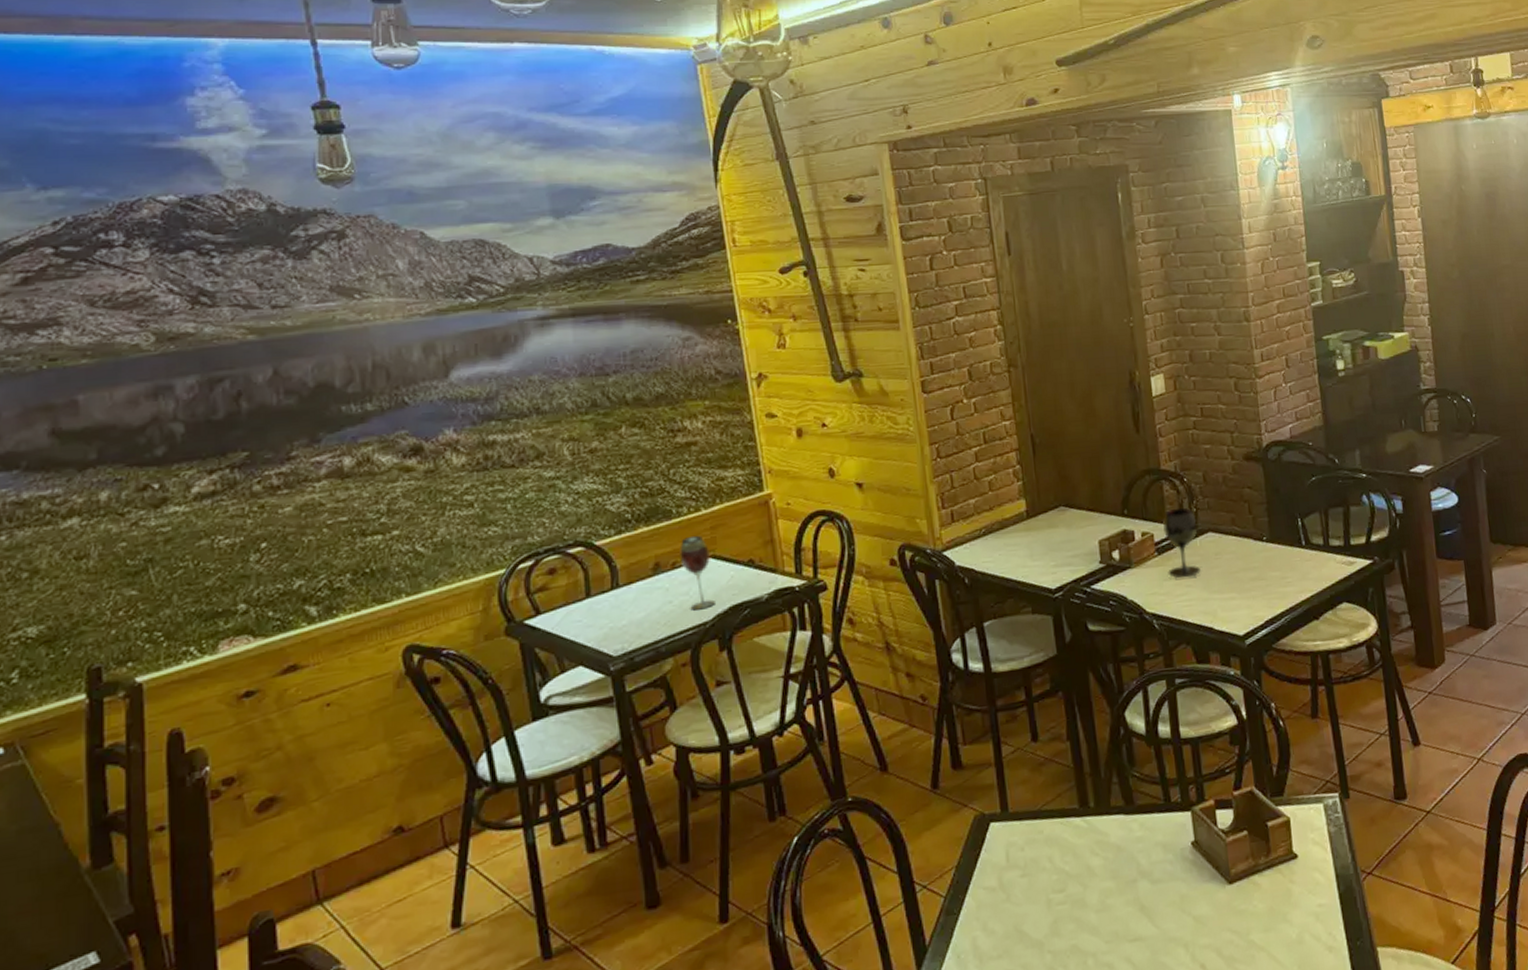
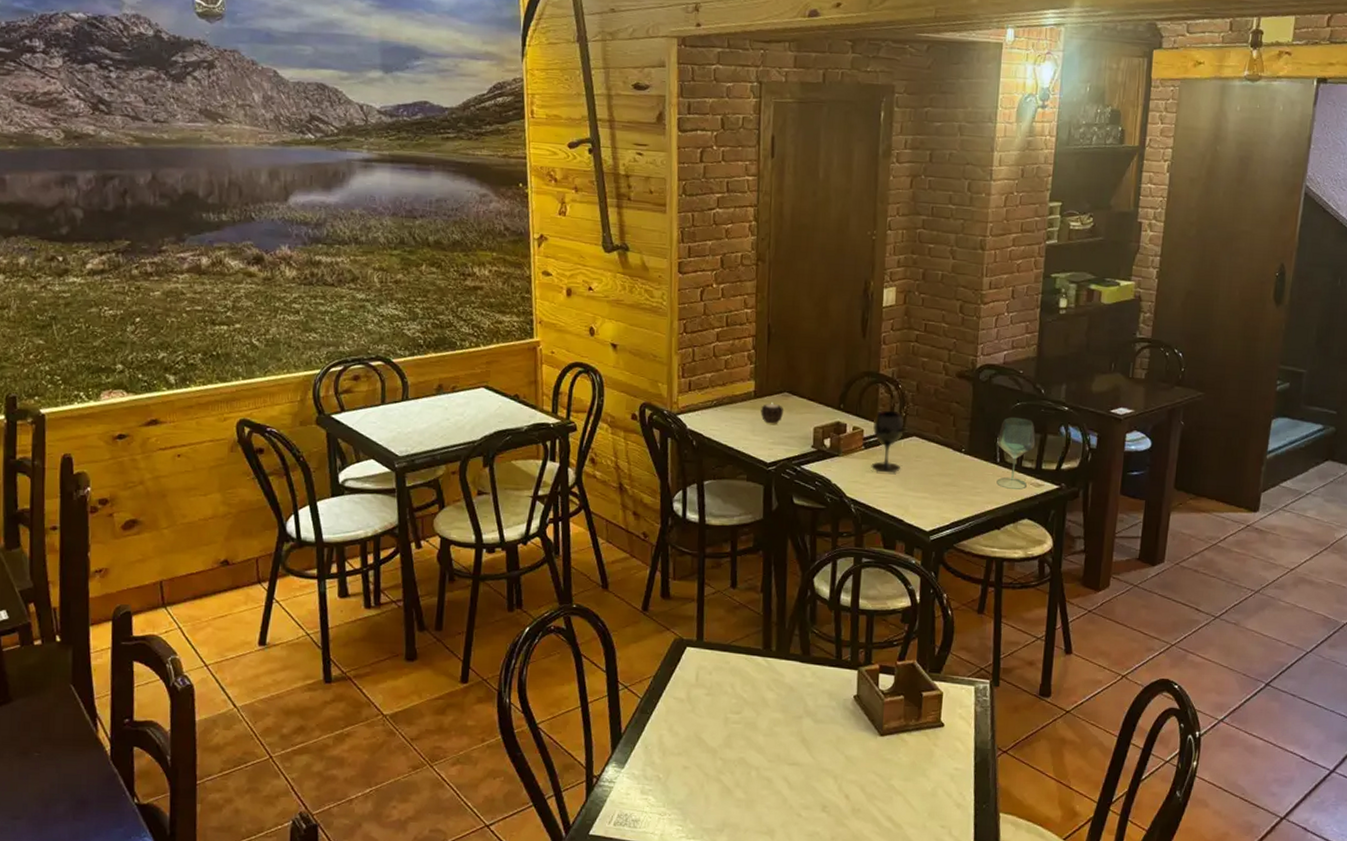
wineglass: present [679,535,715,610] -> none [459,366,484,430]
candle: none [1036,519,1063,546] -> present [760,402,784,425]
wine glass: none [1298,493,1340,573] -> present [996,417,1036,490]

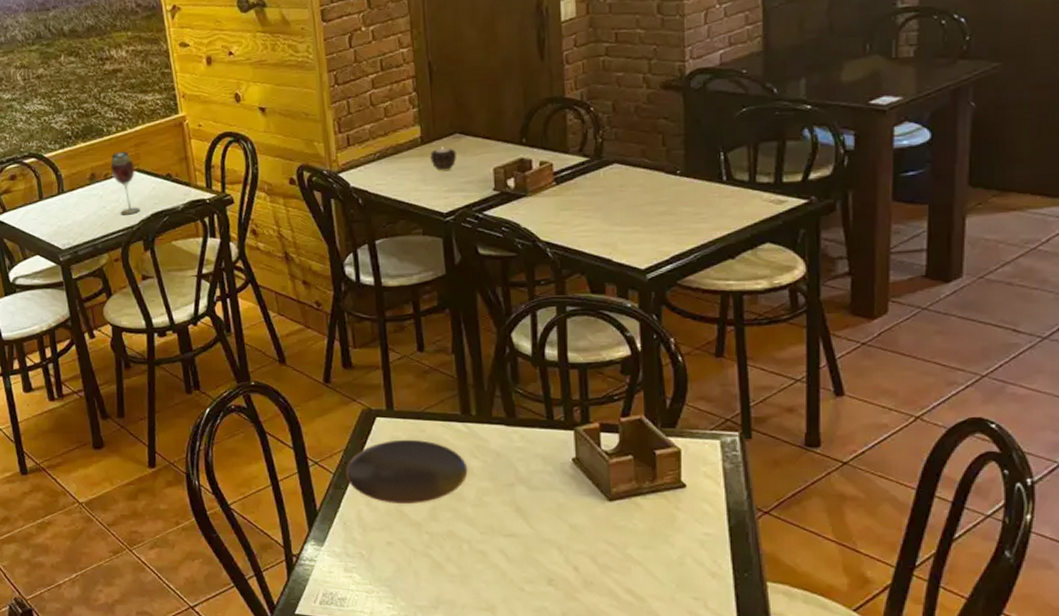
wineglass: none [459,366,484,430] -> present [110,151,140,215]
plate: none [652,669,764,731] -> present [345,439,468,503]
wine glass: present [871,410,904,473] -> none [564,137,602,209]
wine glass: present [996,417,1036,490] -> none [721,125,772,210]

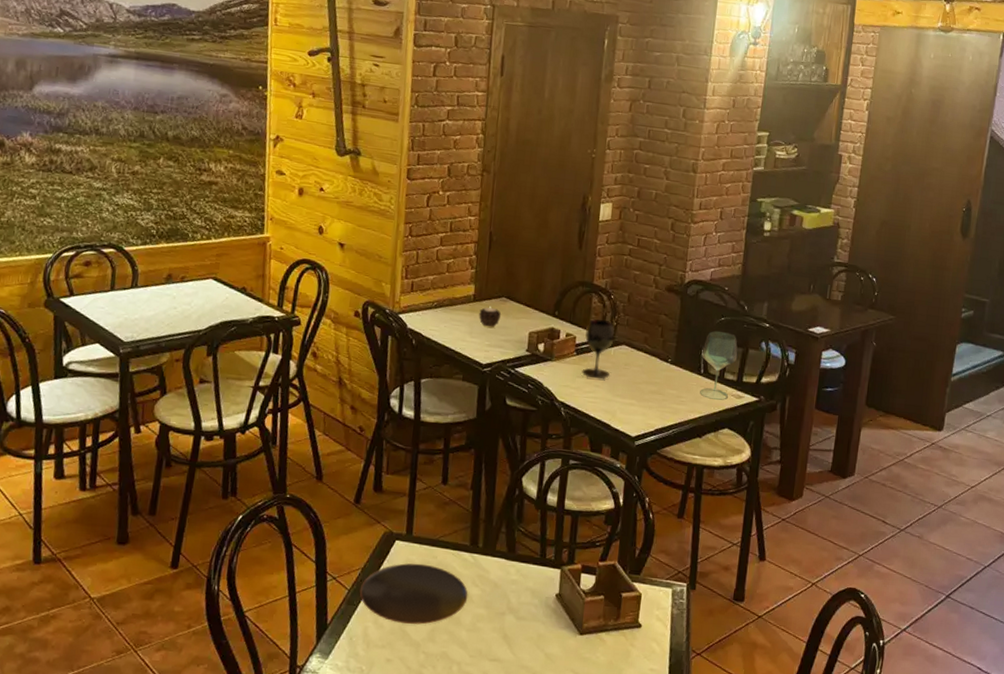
wineglass: present [110,151,140,215] -> none [188,258,213,320]
wine glass: none [564,137,602,209] -> present [581,319,615,379]
wine glass: none [721,125,772,210] -> present [700,331,738,400]

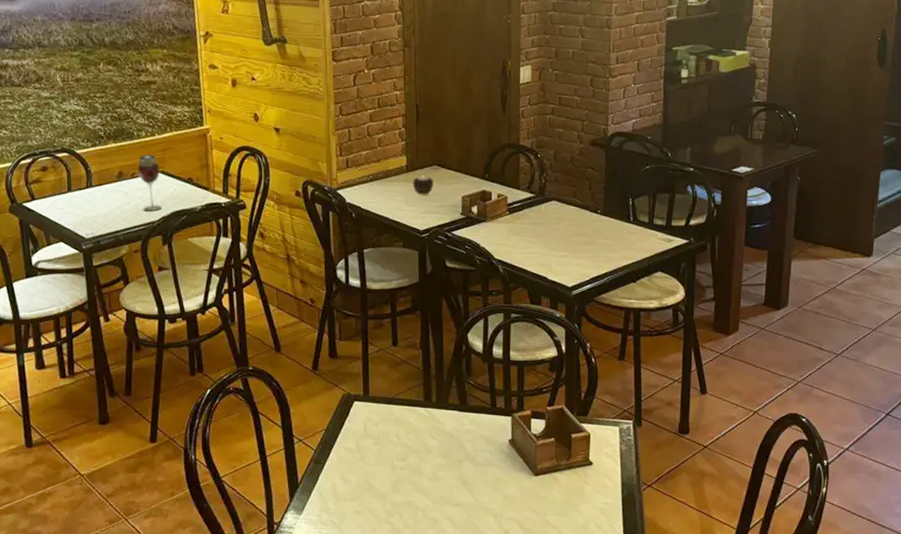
wineglass: none [188,258,213,320] -> present [138,154,162,212]
plate: present [359,563,468,625] -> none [325,421,426,477]
wine glass: present [581,319,615,379] -> none [515,178,544,235]
wine glass: present [700,331,738,400] -> none [630,180,665,245]

